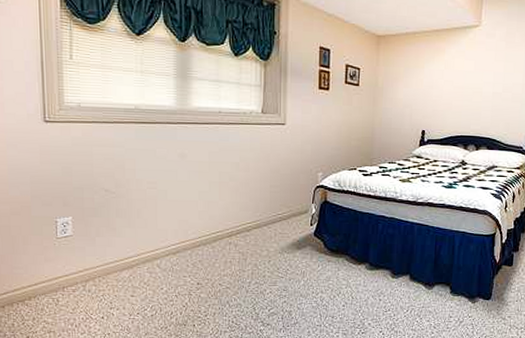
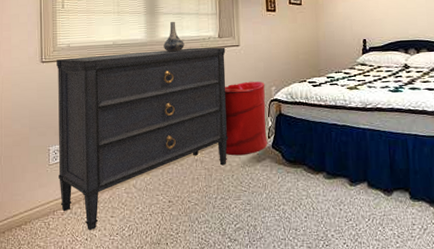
dresser: none [64,120,269,309] -> present [56,47,228,231]
decorative vase: none [197,90,221,124] -> present [164,22,184,52]
laundry hamper: none [263,164,310,242] -> present [224,81,268,156]

